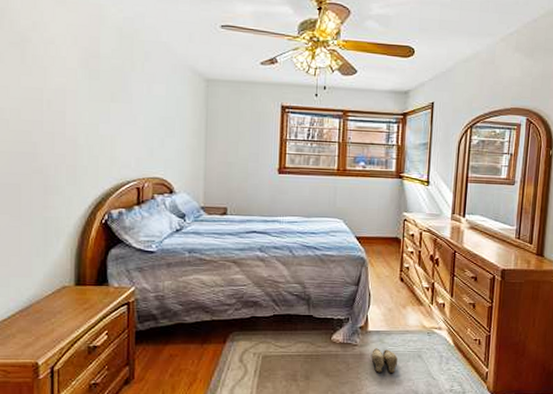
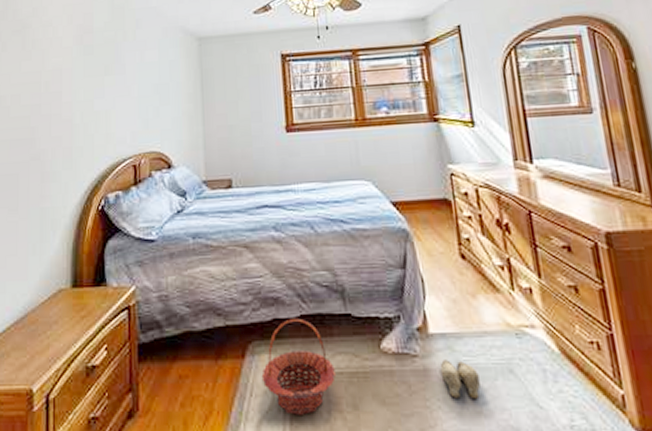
basket: none [237,317,295,384] -> present [261,318,335,417]

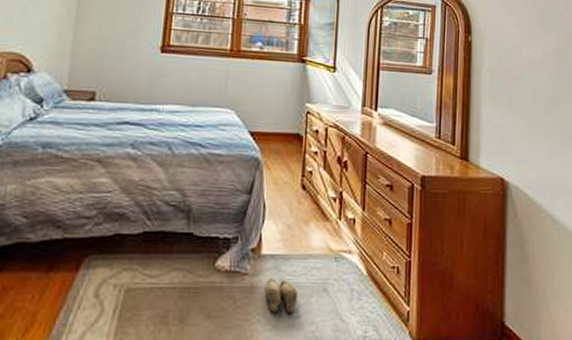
basket: present [261,318,335,417] -> none [92,234,168,329]

